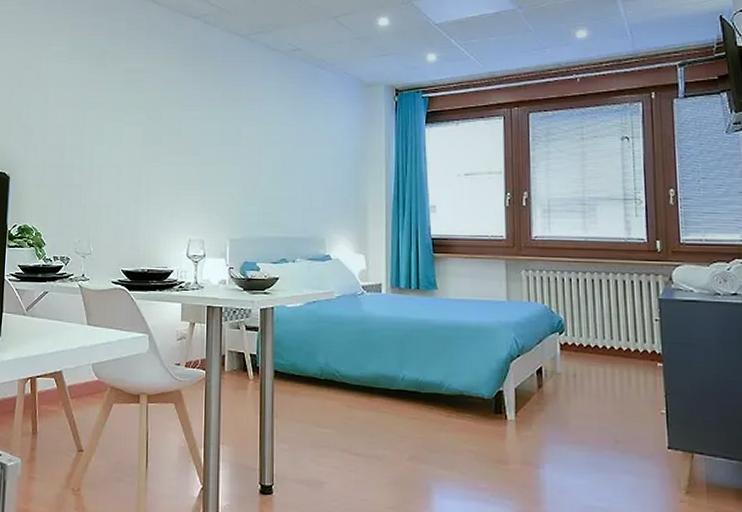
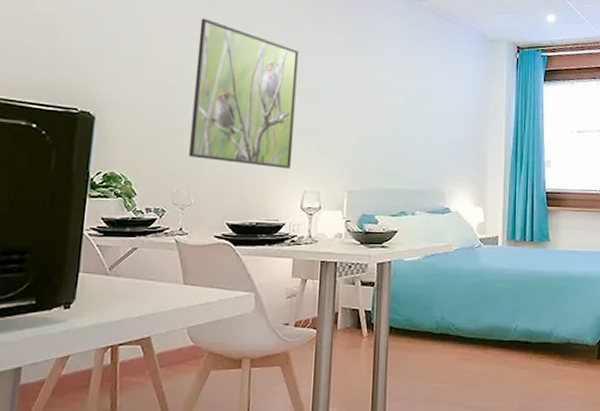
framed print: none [87,83,179,219] -> present [189,18,299,169]

